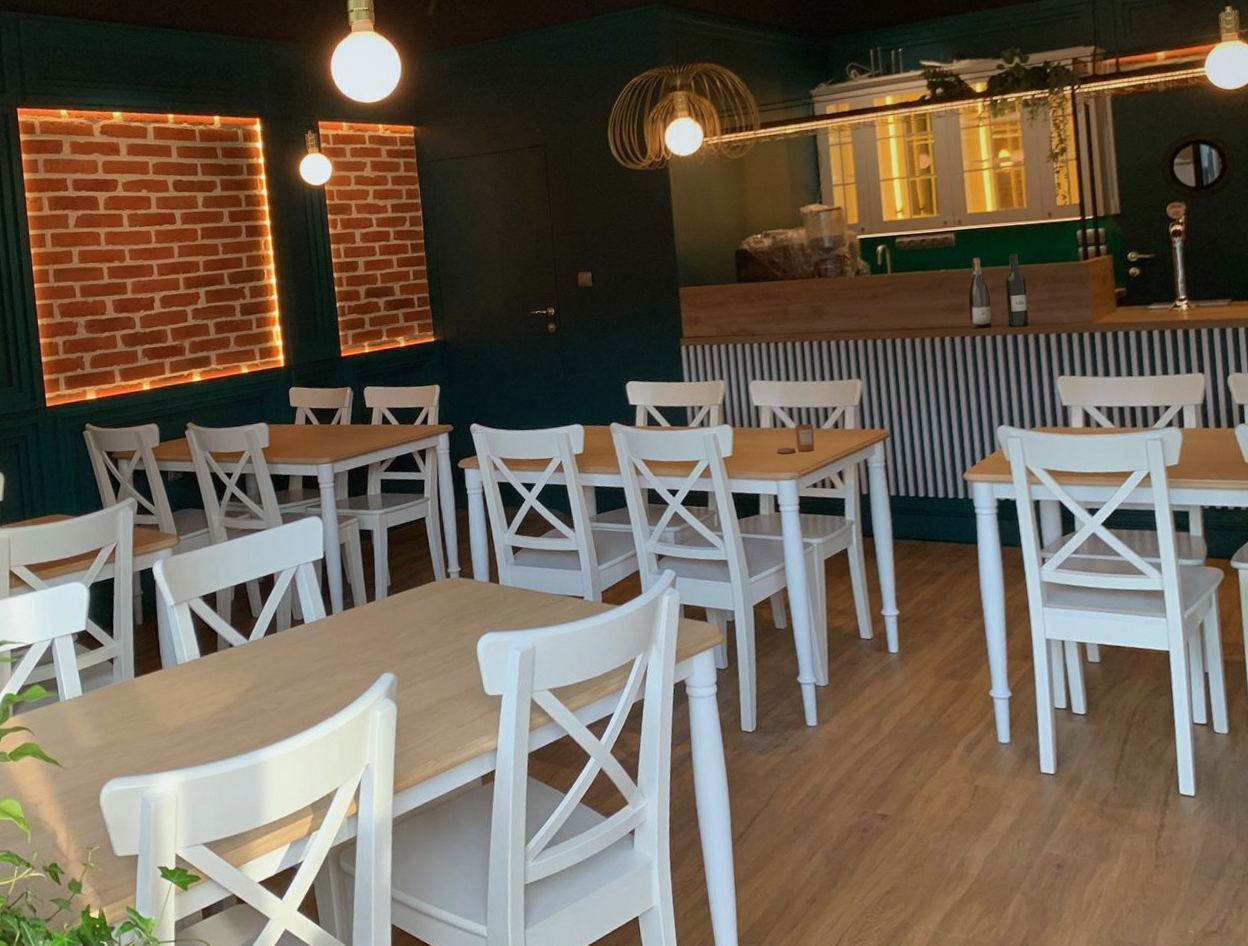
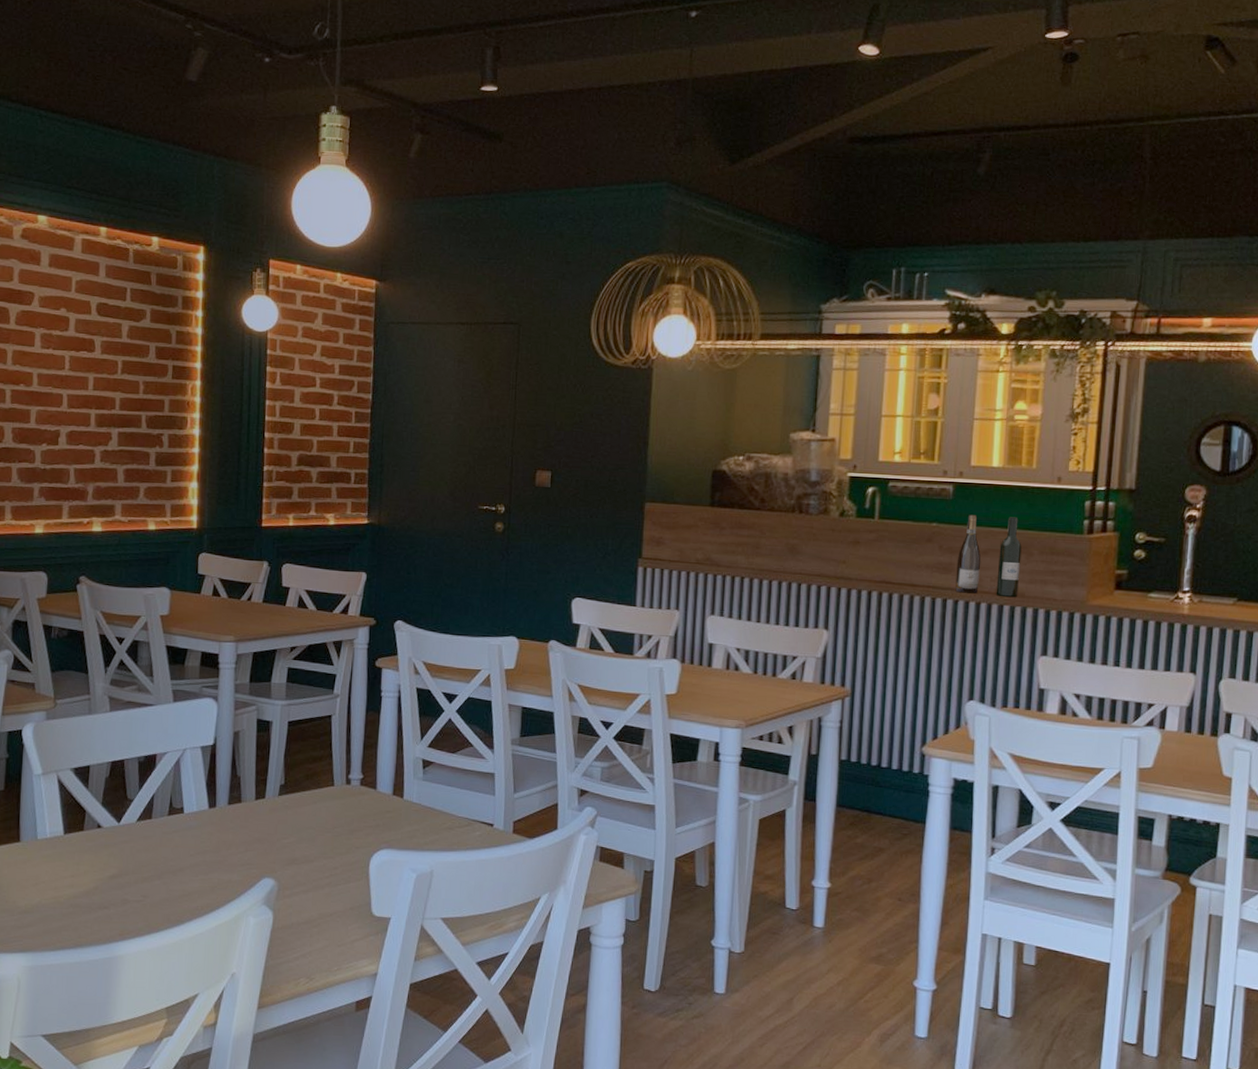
candle: present [777,423,815,454] -> none [726,669,769,700]

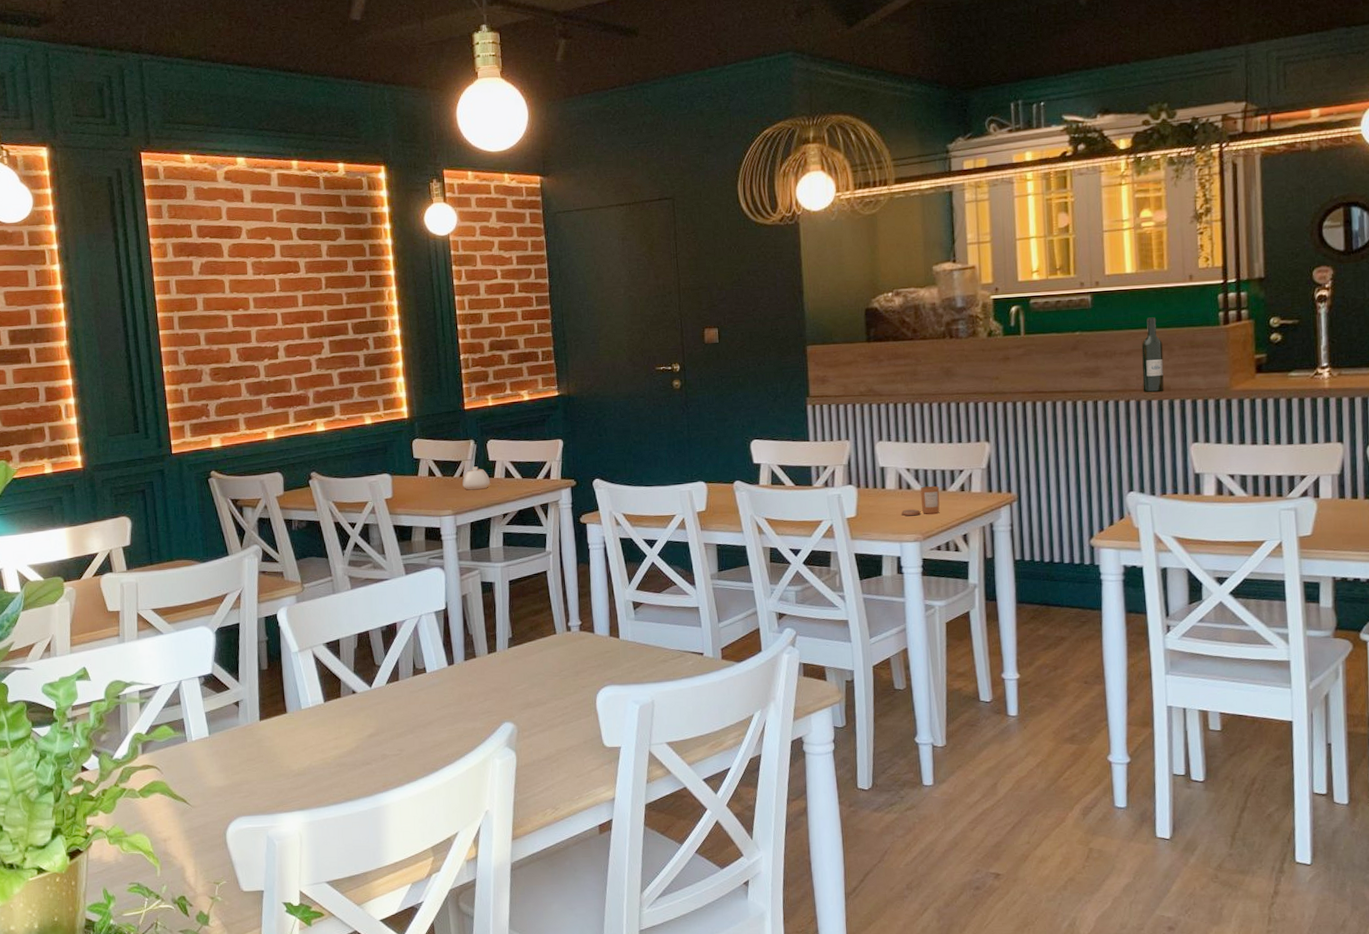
sugar bowl: none [249,591,282,617] -> present [462,466,491,490]
candle: none [726,669,769,700] -> present [902,485,940,516]
wine bottle: present [955,514,981,595] -> none [1102,320,1126,394]

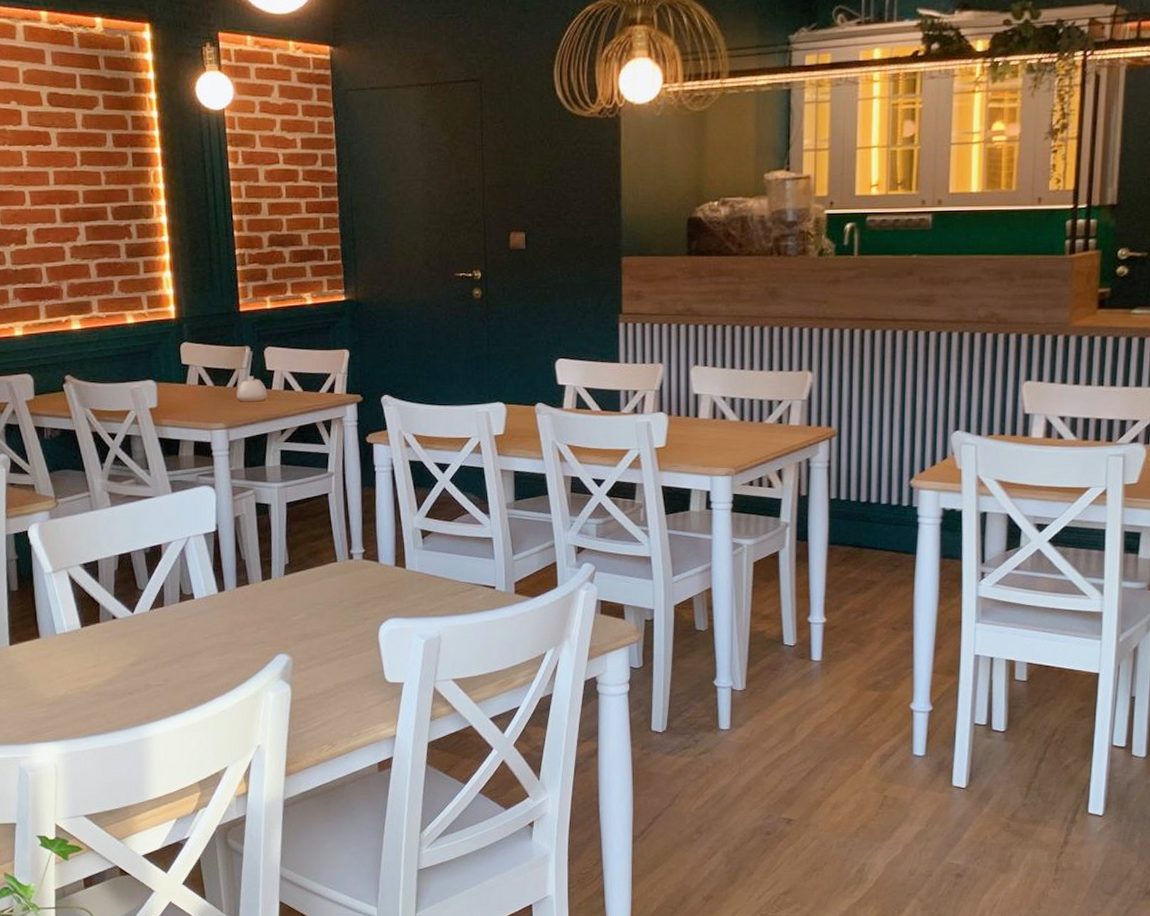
candle: present [902,485,940,516] -> none [714,416,756,448]
wine bottle: present [1141,317,1164,393] -> none [979,242,1003,325]

